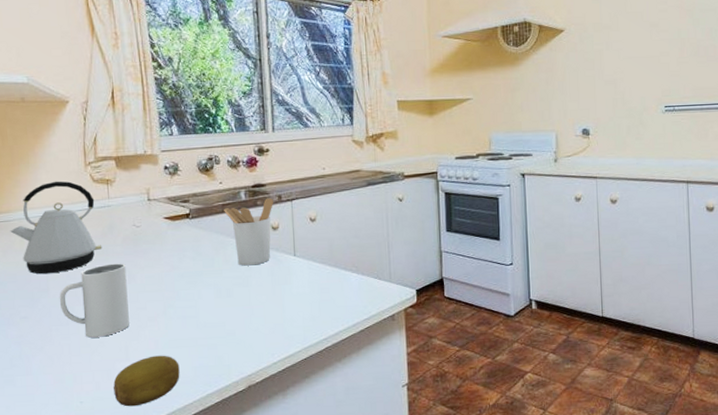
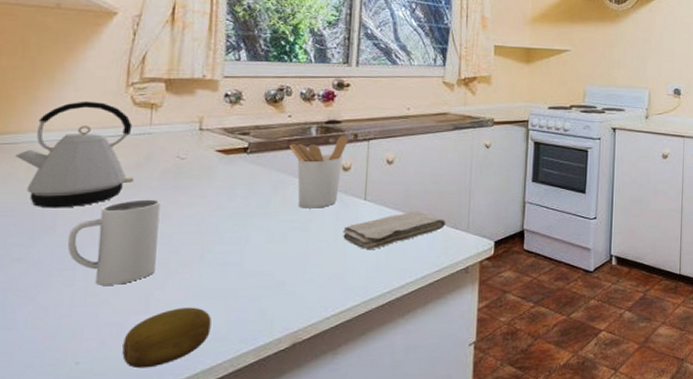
washcloth: none [279,264,370,301] -> present [343,211,446,249]

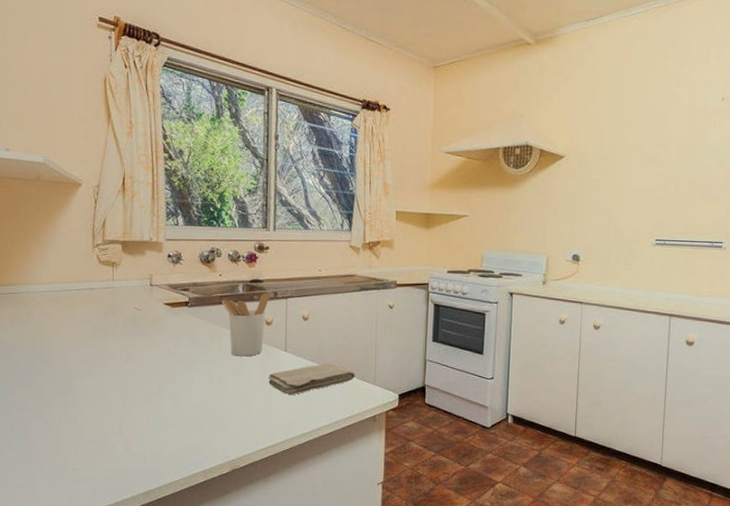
kettle: present [15,101,134,208] -> none [18,259,104,347]
mug: present [67,199,161,285] -> none [60,342,125,411]
fruit: present [122,307,211,369] -> none [106,433,169,479]

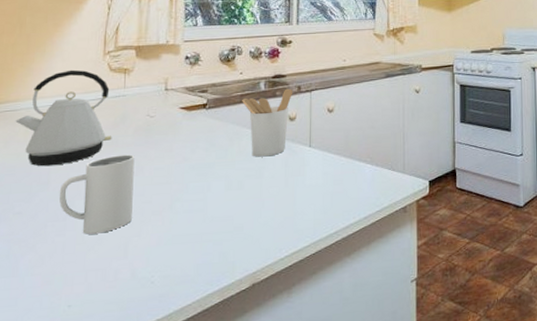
kettle: none [18,259,104,347] -> present [15,69,112,167]
mug: none [60,342,125,411] -> present [58,154,135,235]
washcloth: present [268,363,355,395] -> none [292,155,384,193]

